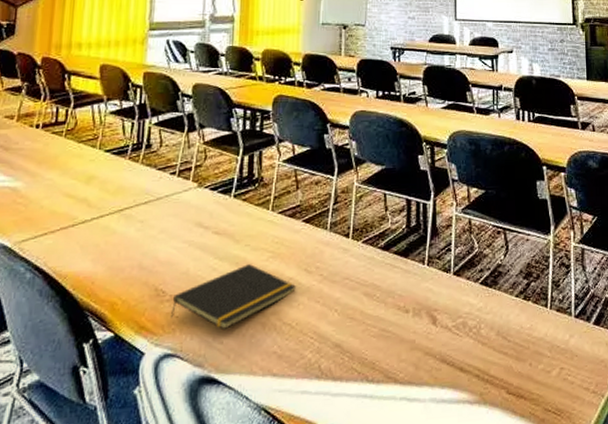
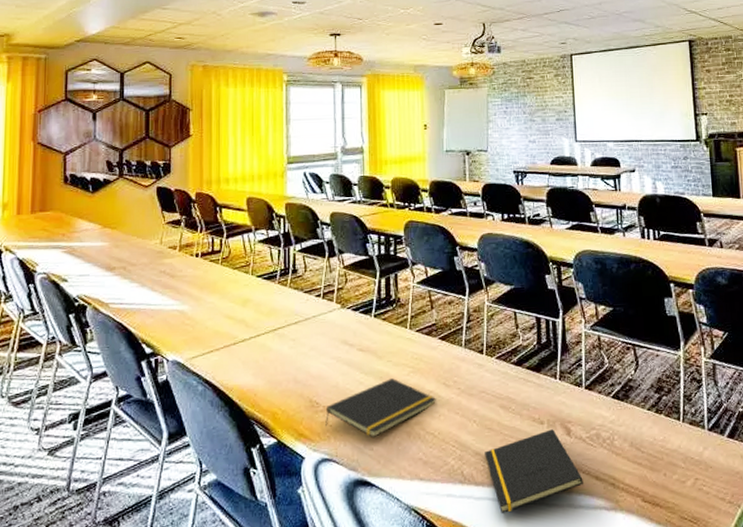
notepad: none [345,318,447,410] -> present [485,429,583,513]

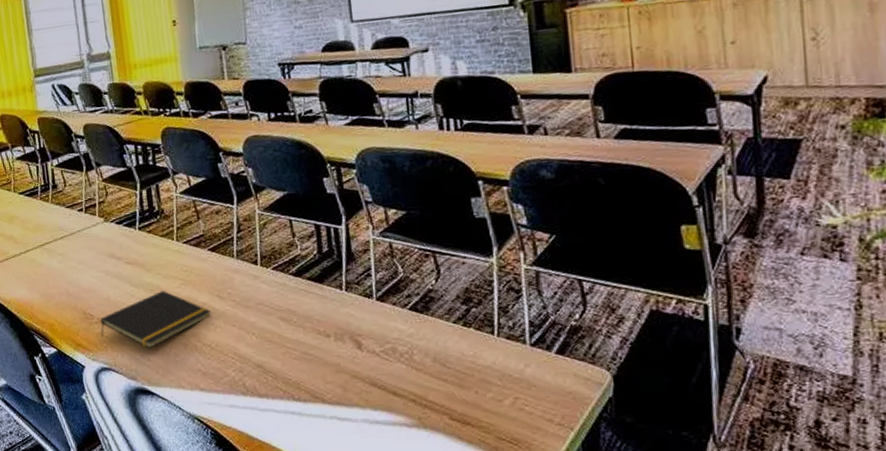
notepad: present [485,429,583,513] -> none [266,342,379,425]

